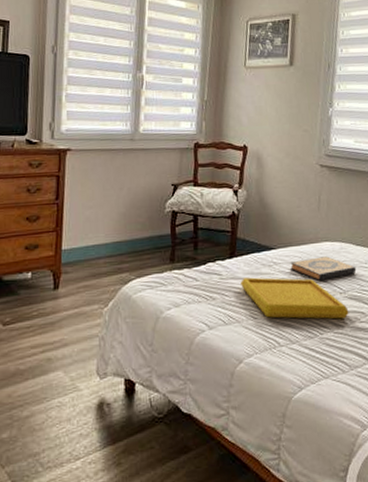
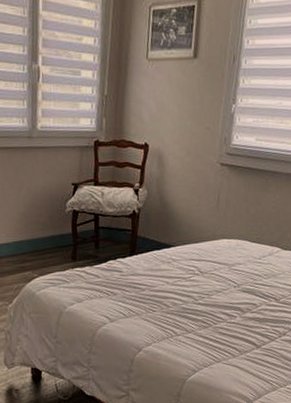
serving tray: present [240,277,349,319] -> none [140,273,242,311]
hardback book: present [290,256,357,281] -> none [188,253,251,276]

